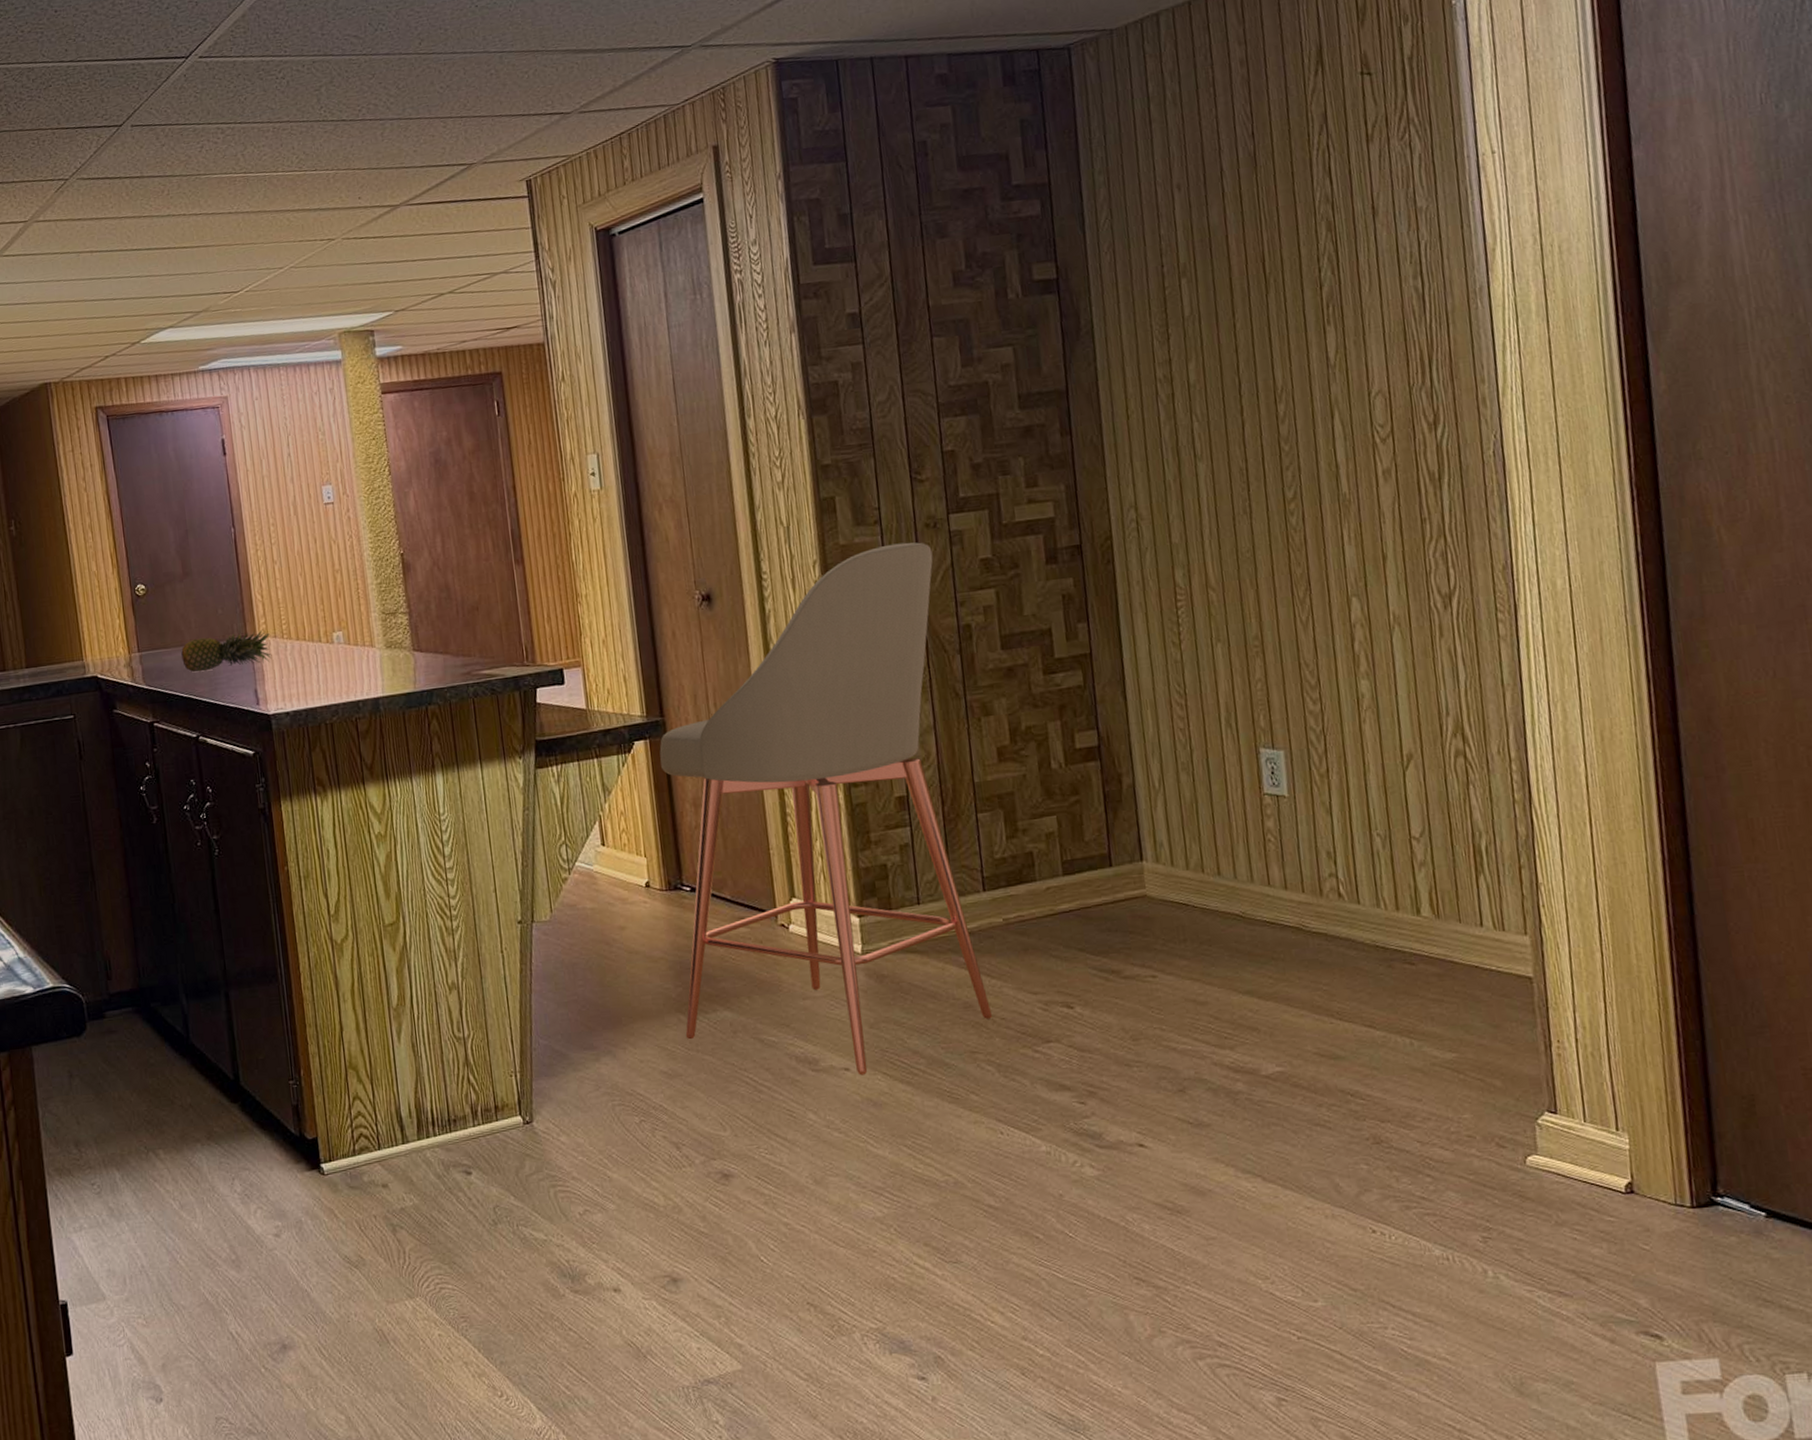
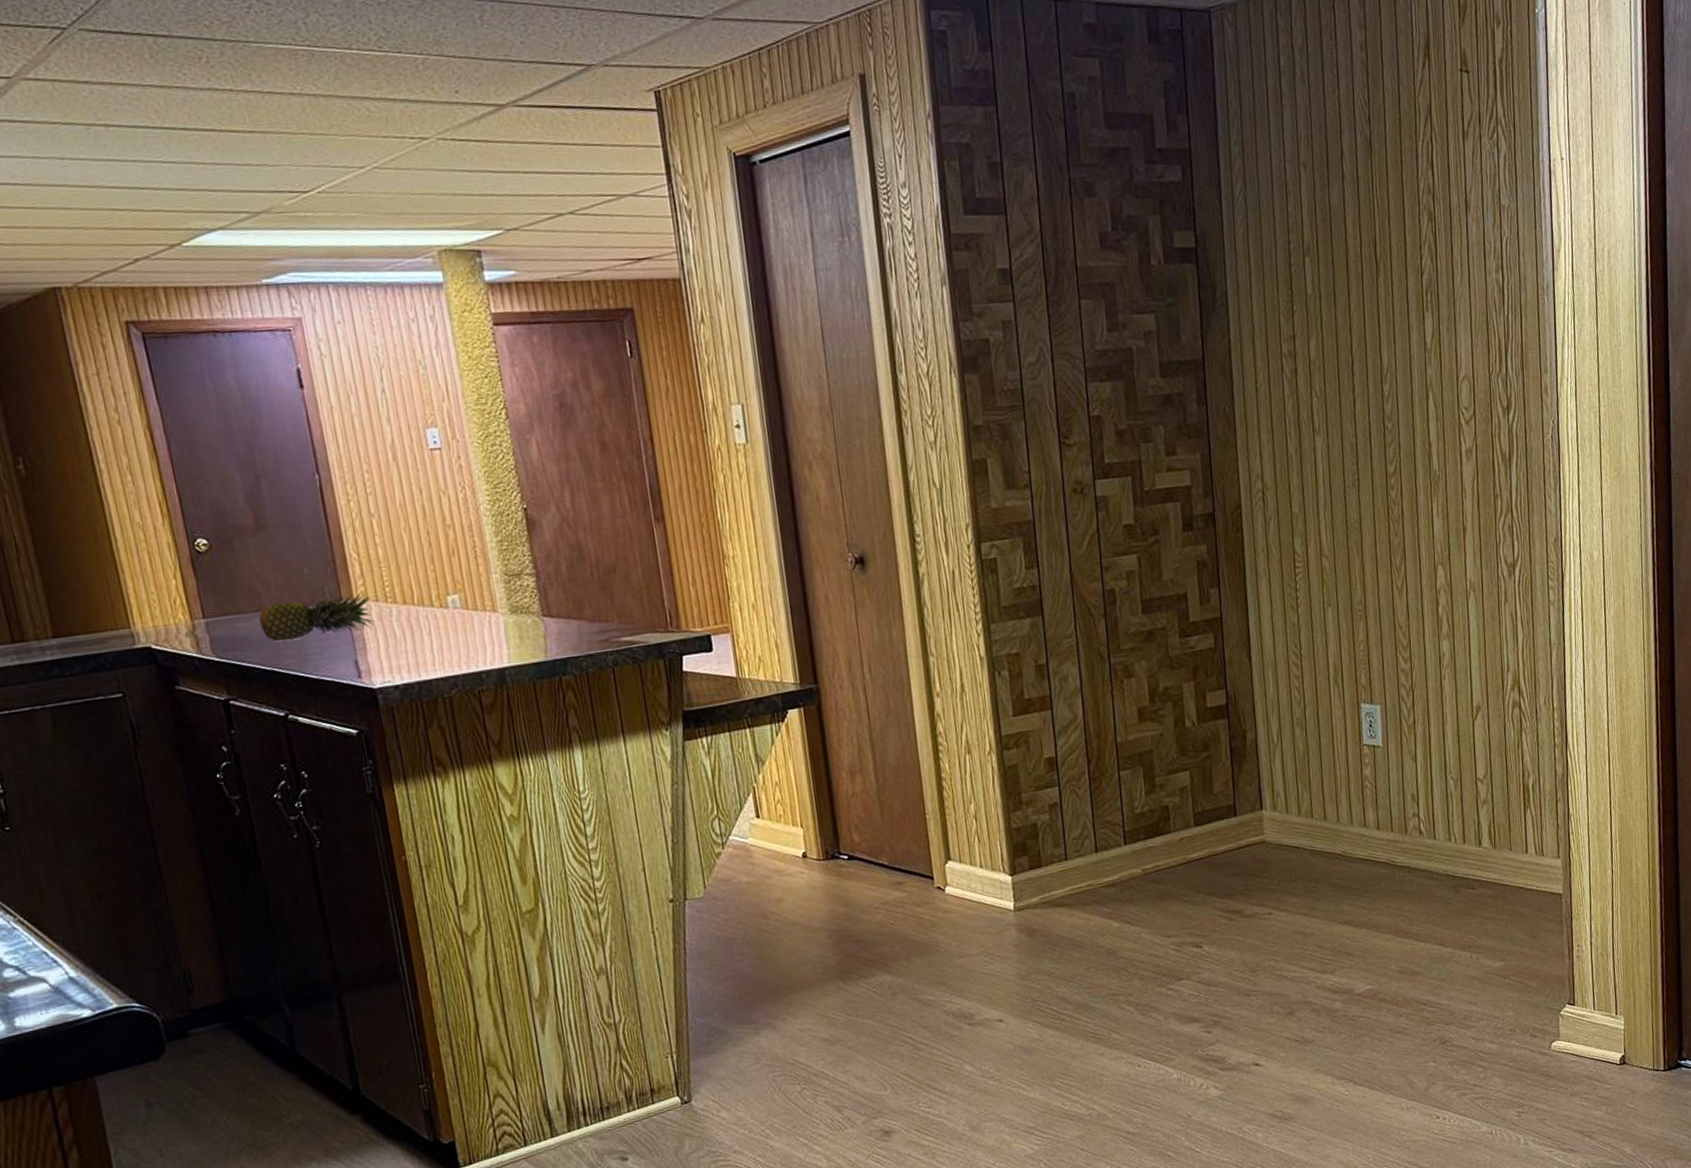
bar stool: present [659,542,993,1076] -> none [814,507,1132,1025]

